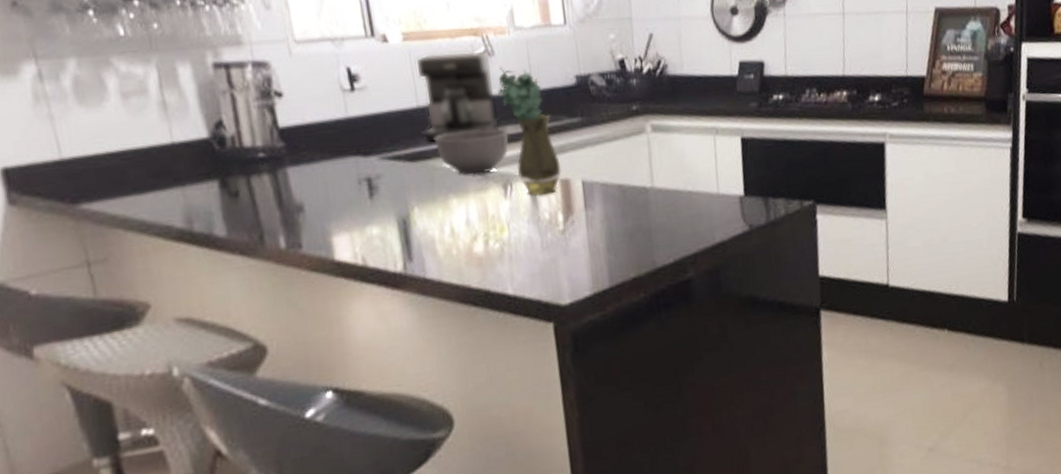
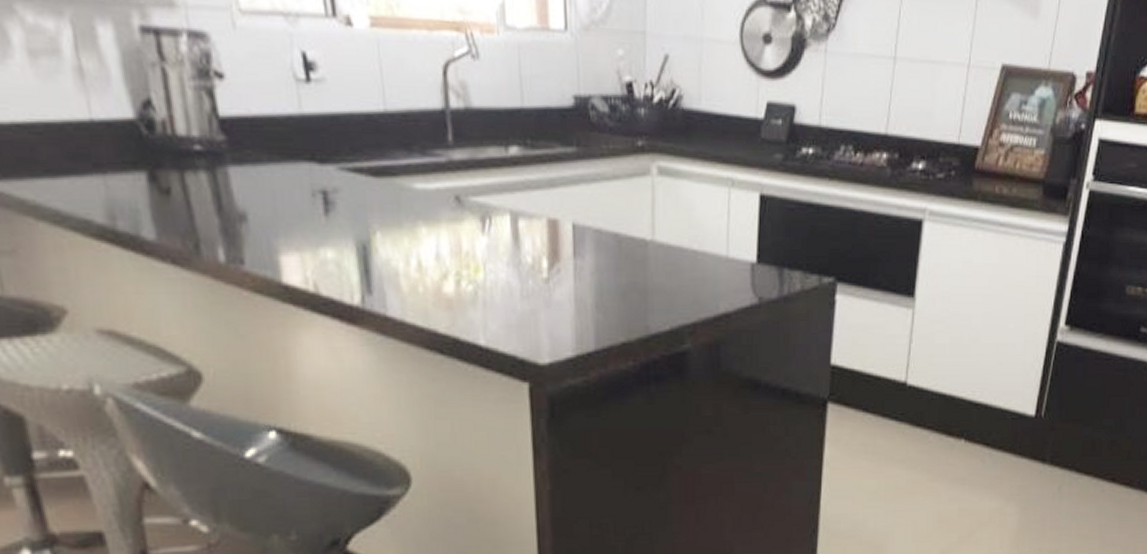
coffee maker: present [415,50,500,142] -> none [384,46,482,156]
bowl: present [432,128,509,174] -> none [401,146,491,200]
vase: present [498,67,562,195] -> none [481,74,550,233]

